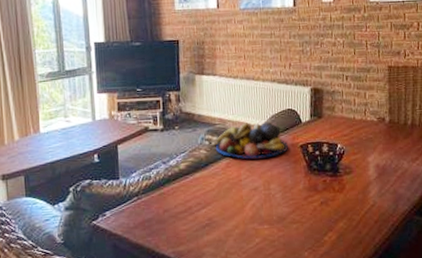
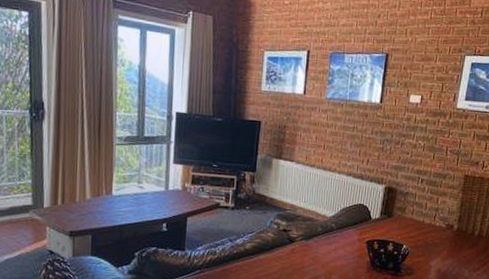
fruit bowl: present [215,122,288,159] -> none [283,212,354,249]

